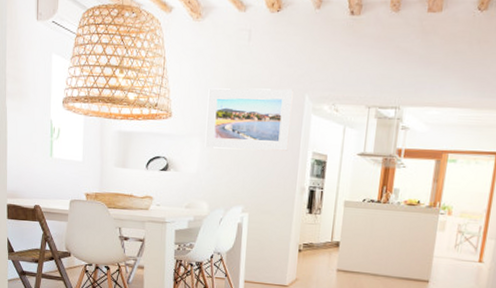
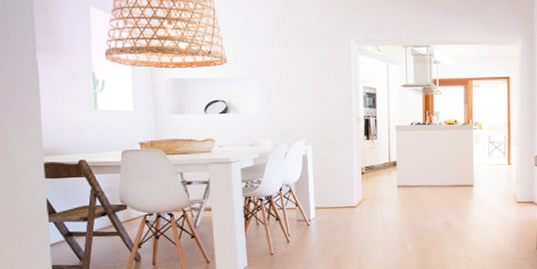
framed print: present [205,88,293,151] -> none [261,34,341,89]

